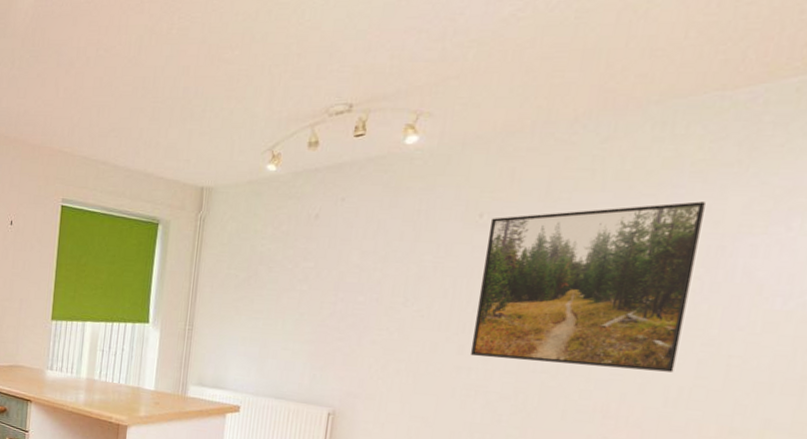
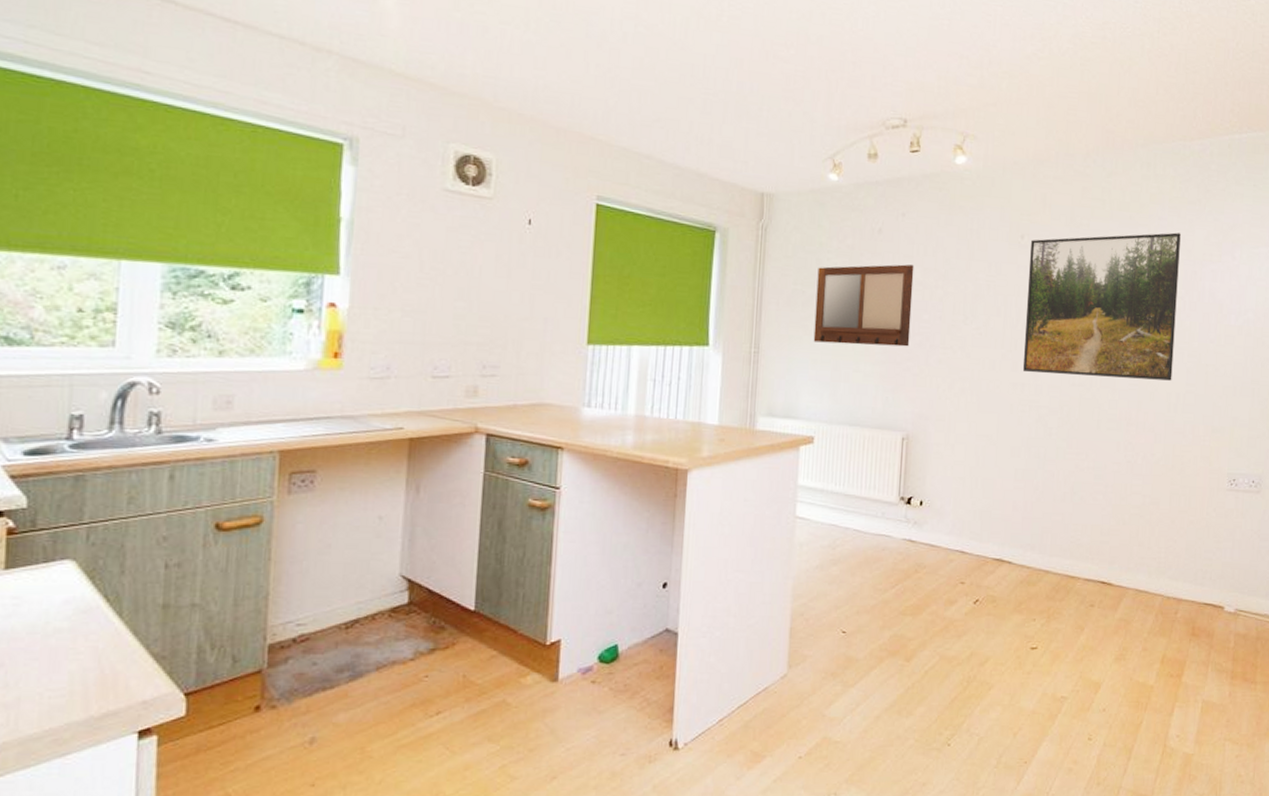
writing board: none [244,248,352,328] -> present [813,264,914,347]

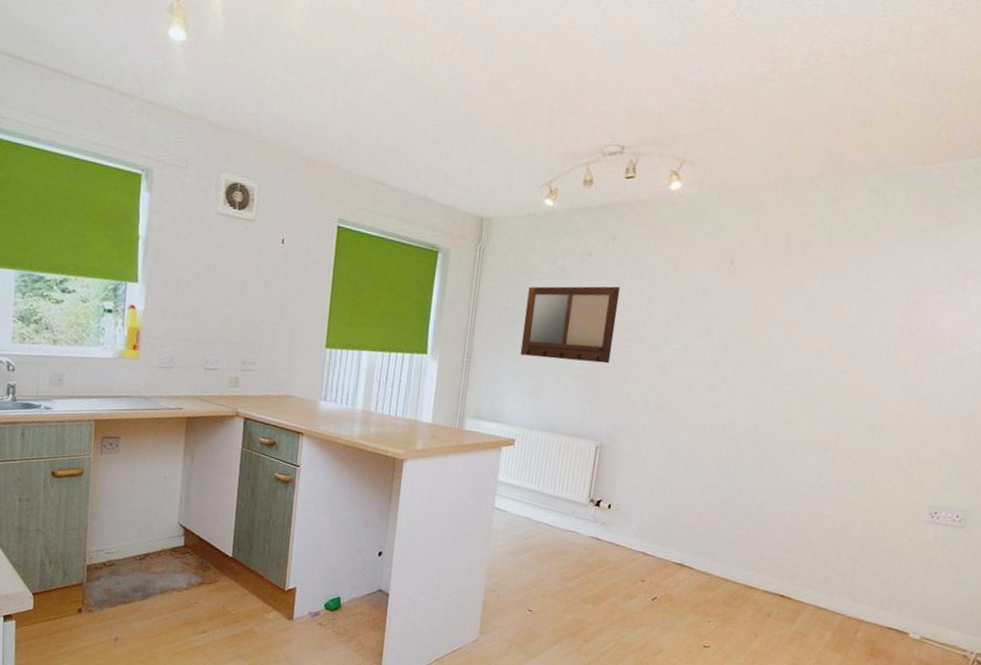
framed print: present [1022,232,1181,381] -> none [720,260,907,411]

